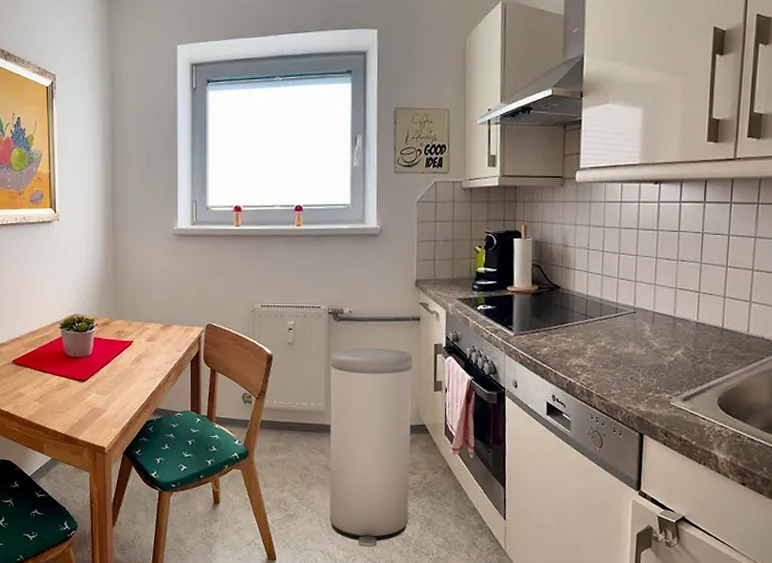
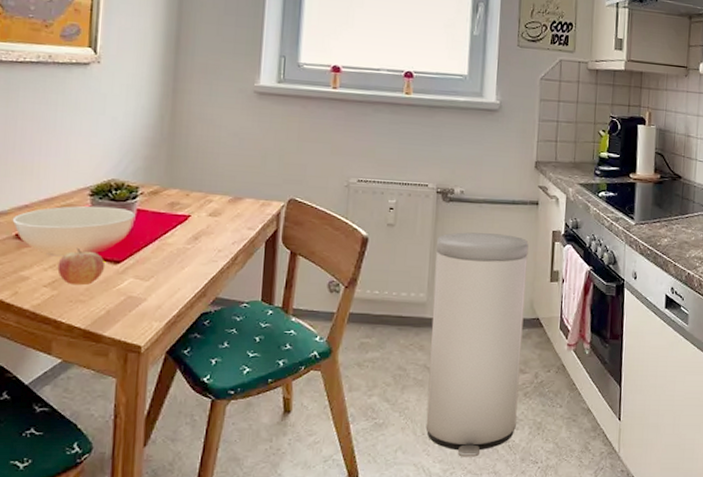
bowl: none [9,336,94,377] -> present [12,205,136,257]
fruit: none [43,370,75,400] -> present [57,247,106,286]

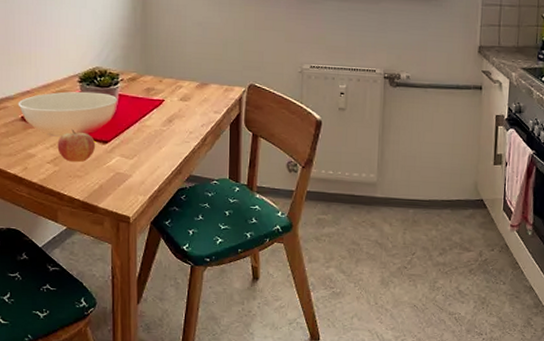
pedal bin: present [425,232,529,457] -> none [378,116,473,327]

